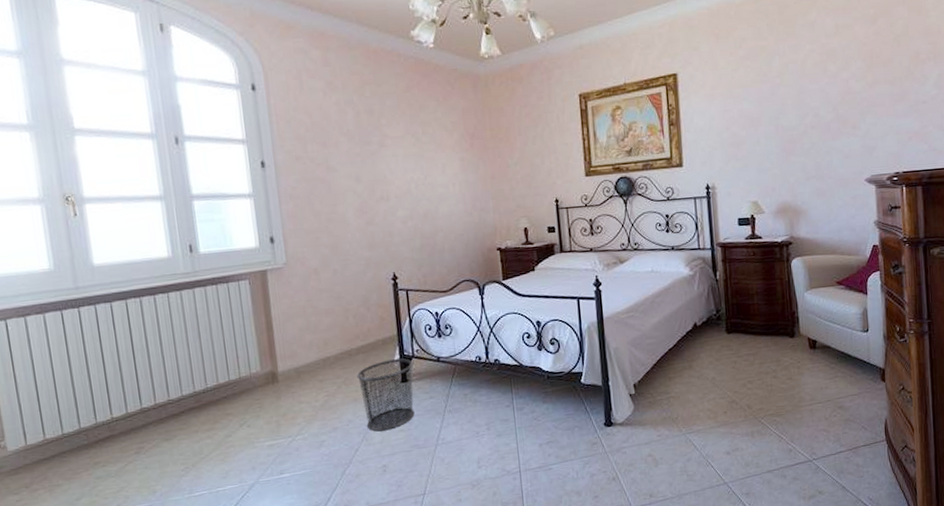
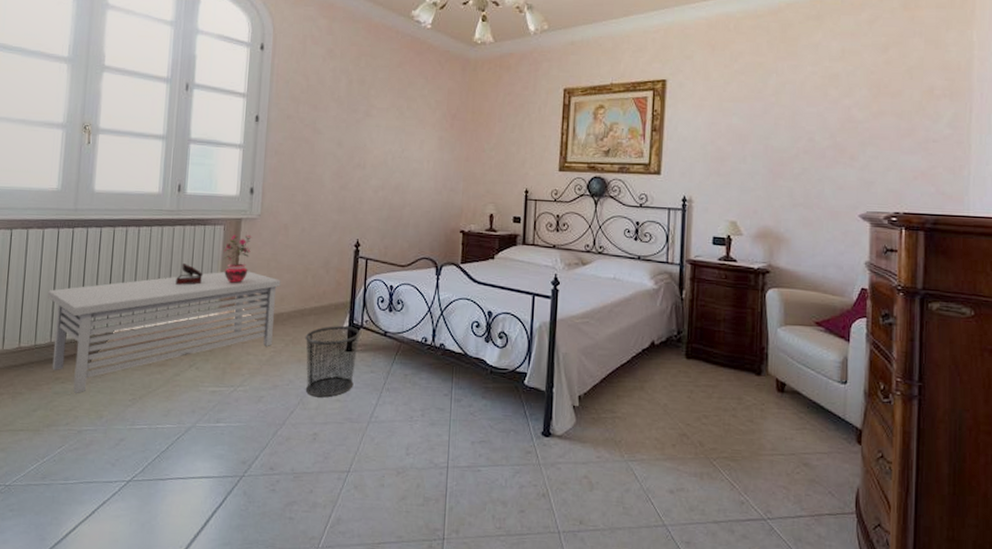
storage bench: none [65,321,324,474] -> present [48,271,281,393]
decorative box: none [207,325,236,348] -> present [176,263,203,285]
potted plant: none [253,284,285,337] -> present [223,234,253,284]

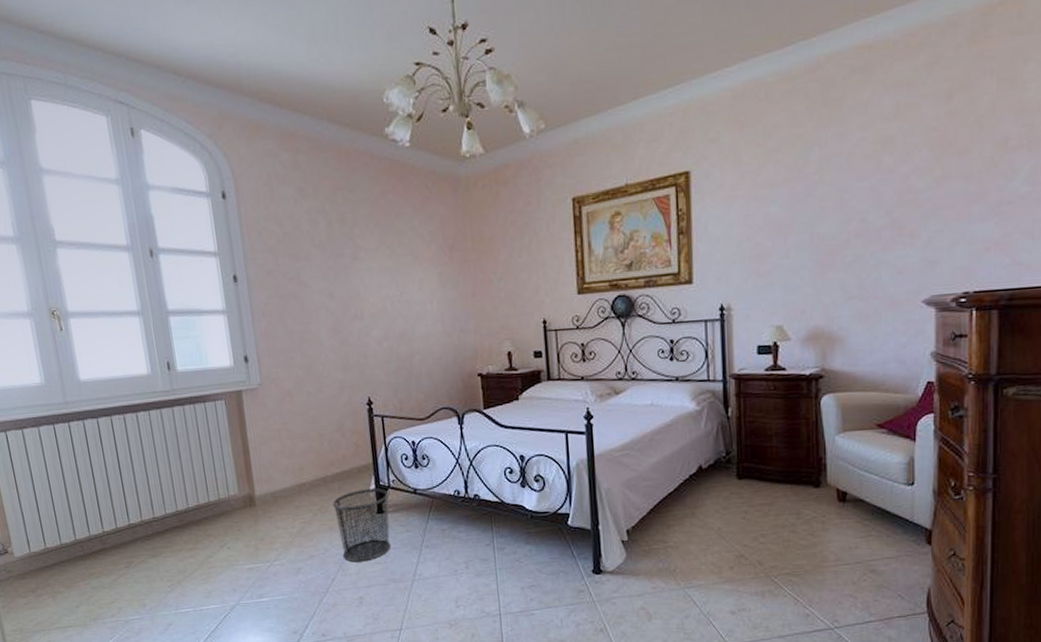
storage bench: present [48,271,281,393] -> none [60,444,300,586]
decorative box: present [176,263,203,285] -> none [187,445,214,468]
potted plant: present [223,234,253,284] -> none [229,406,260,460]

